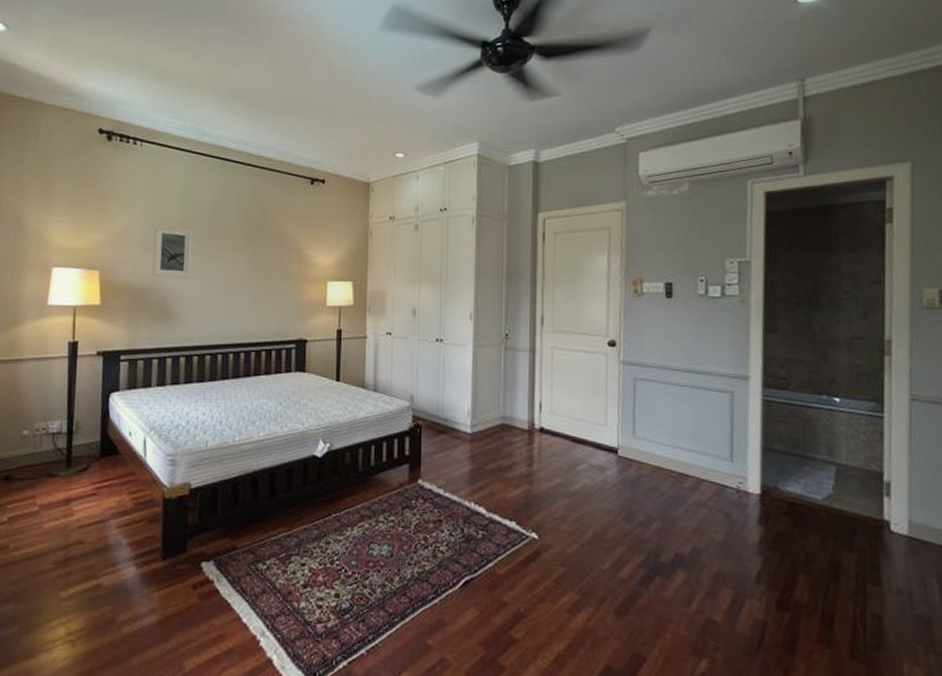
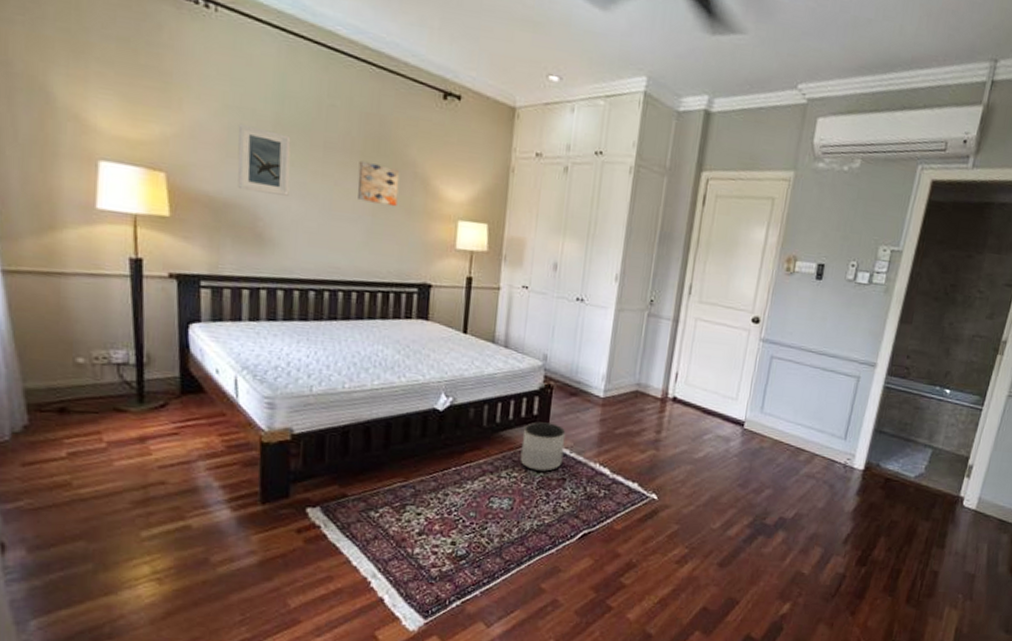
wall art: none [244,242,278,276] -> present [357,160,400,207]
planter: none [396,462,438,514] -> present [520,422,566,472]

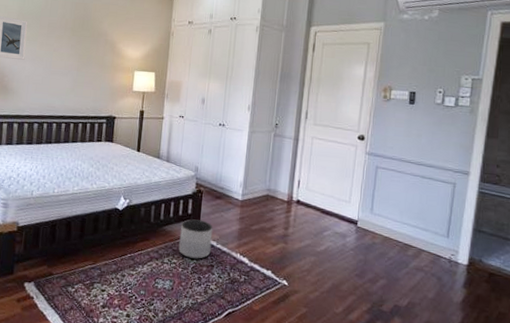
wall art: present [357,160,400,207] -> none [68,34,96,64]

